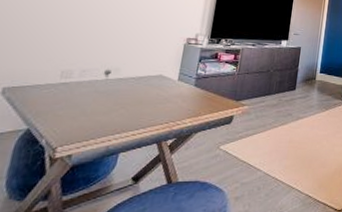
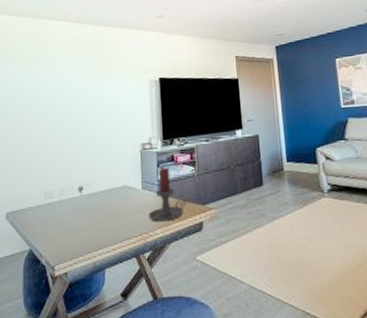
candle holder: none [179,63,222,113] -> present [148,167,186,222]

